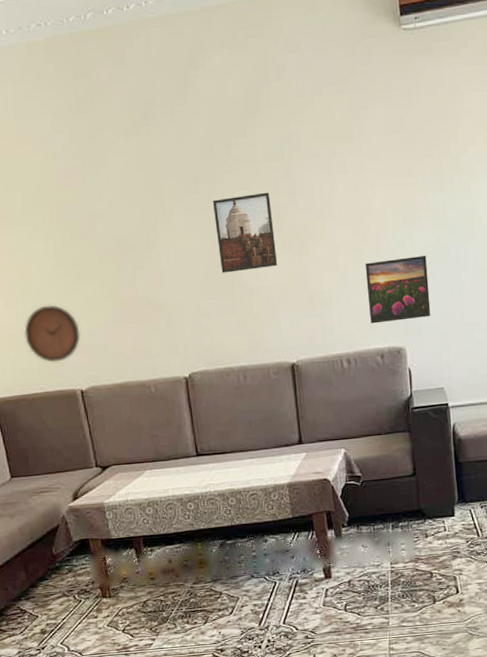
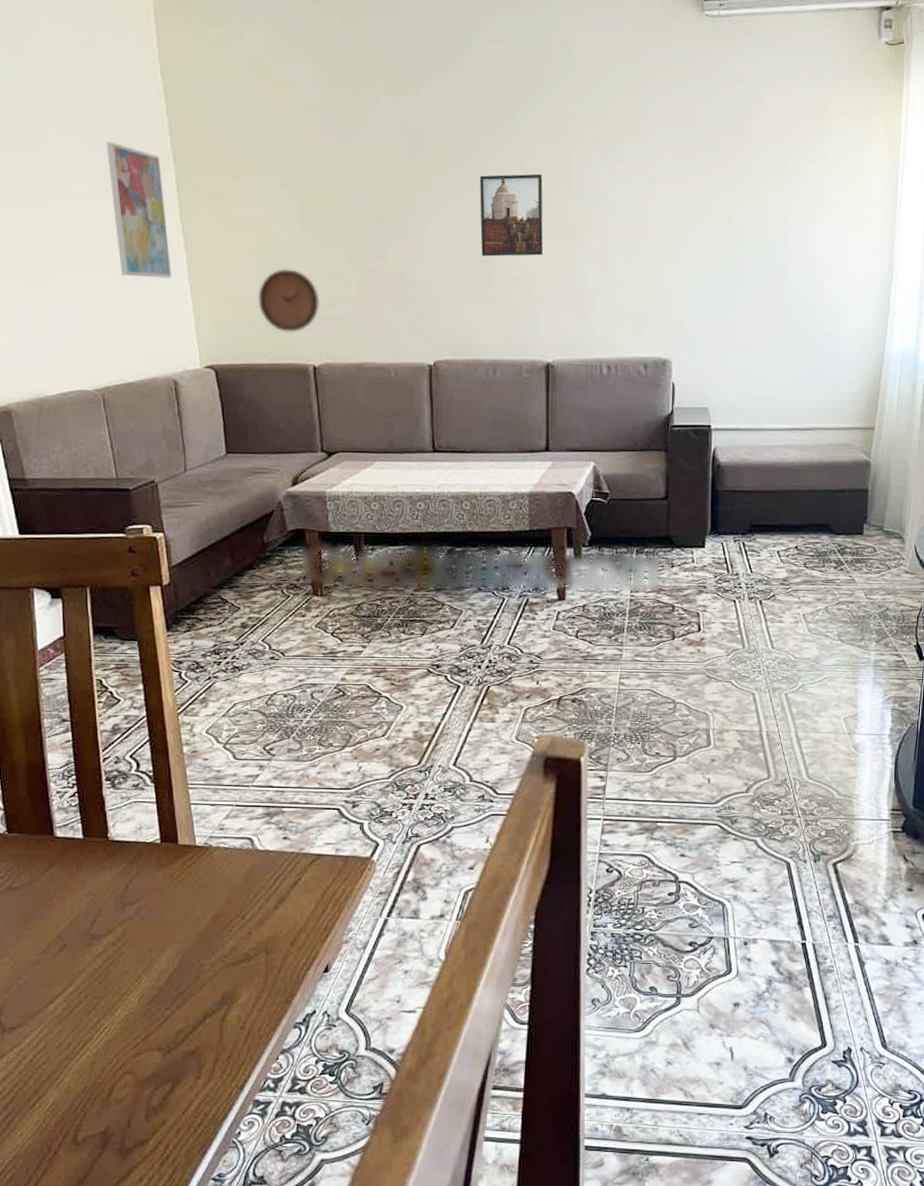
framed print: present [365,256,431,324] -> none [636,262,704,330]

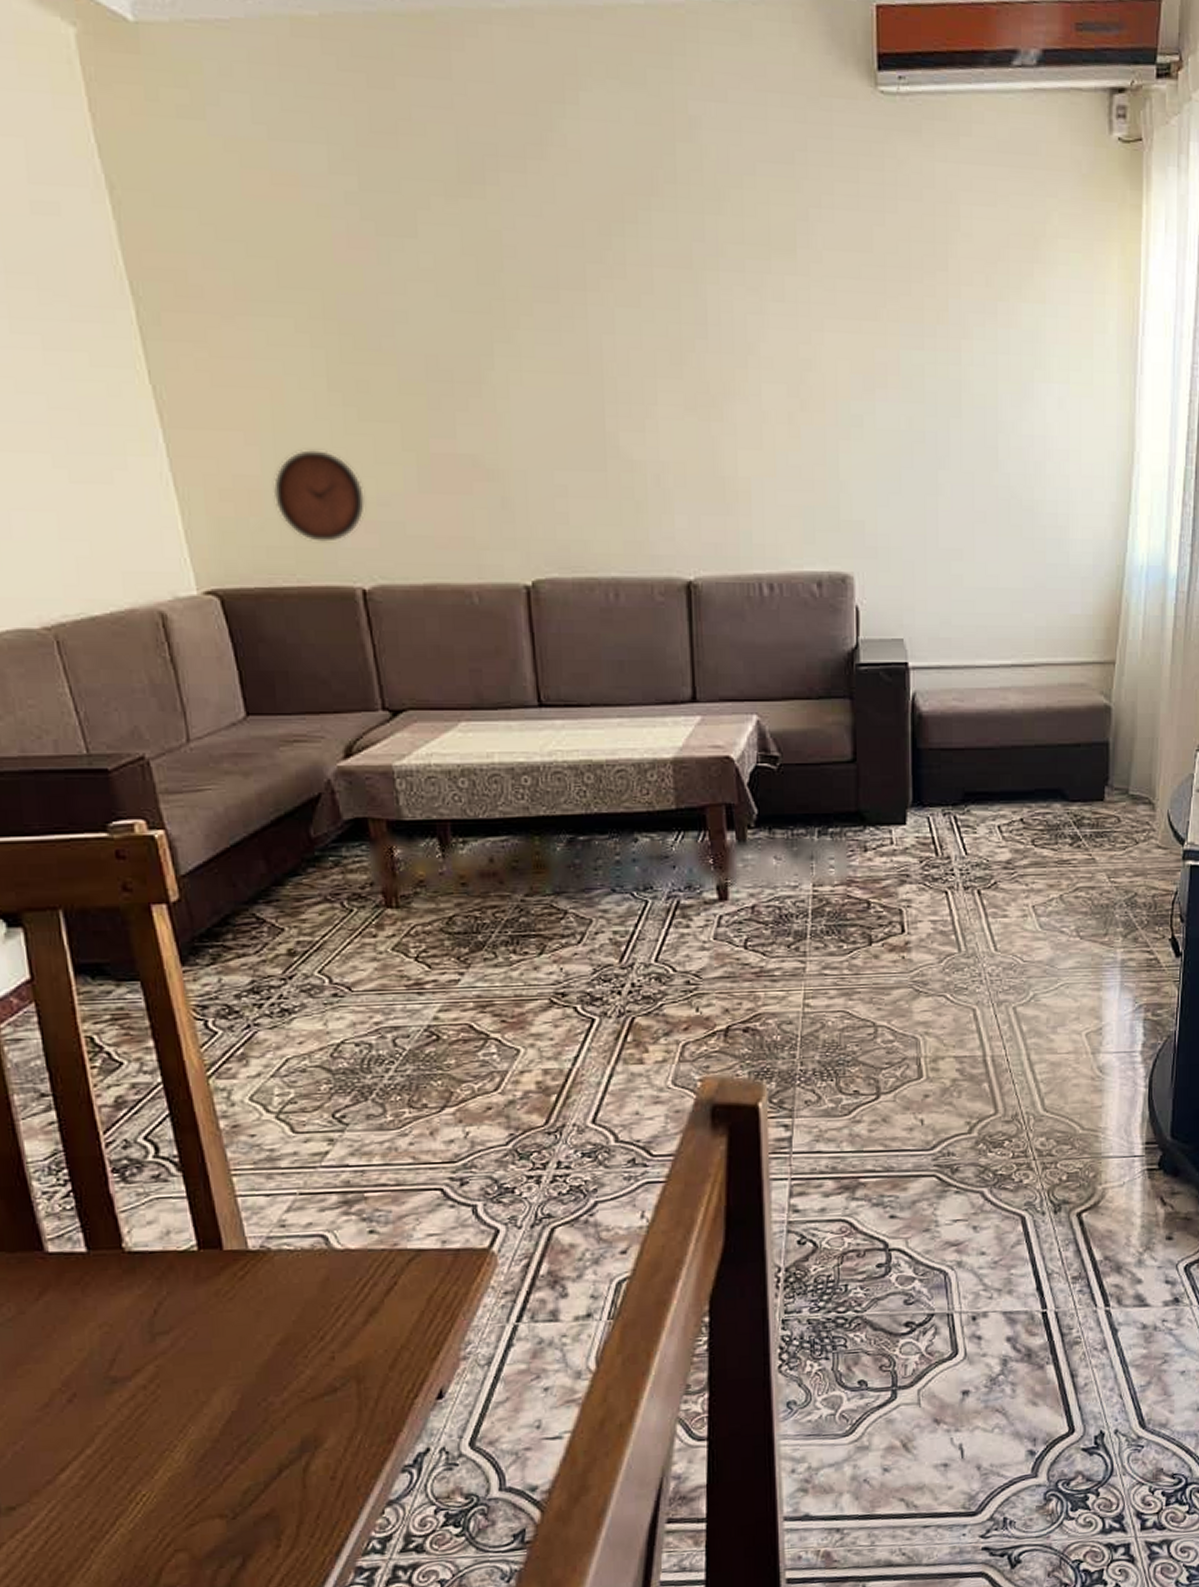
wall art: present [106,142,172,278] -> none [24,258,144,464]
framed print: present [479,173,544,257] -> none [579,315,675,433]

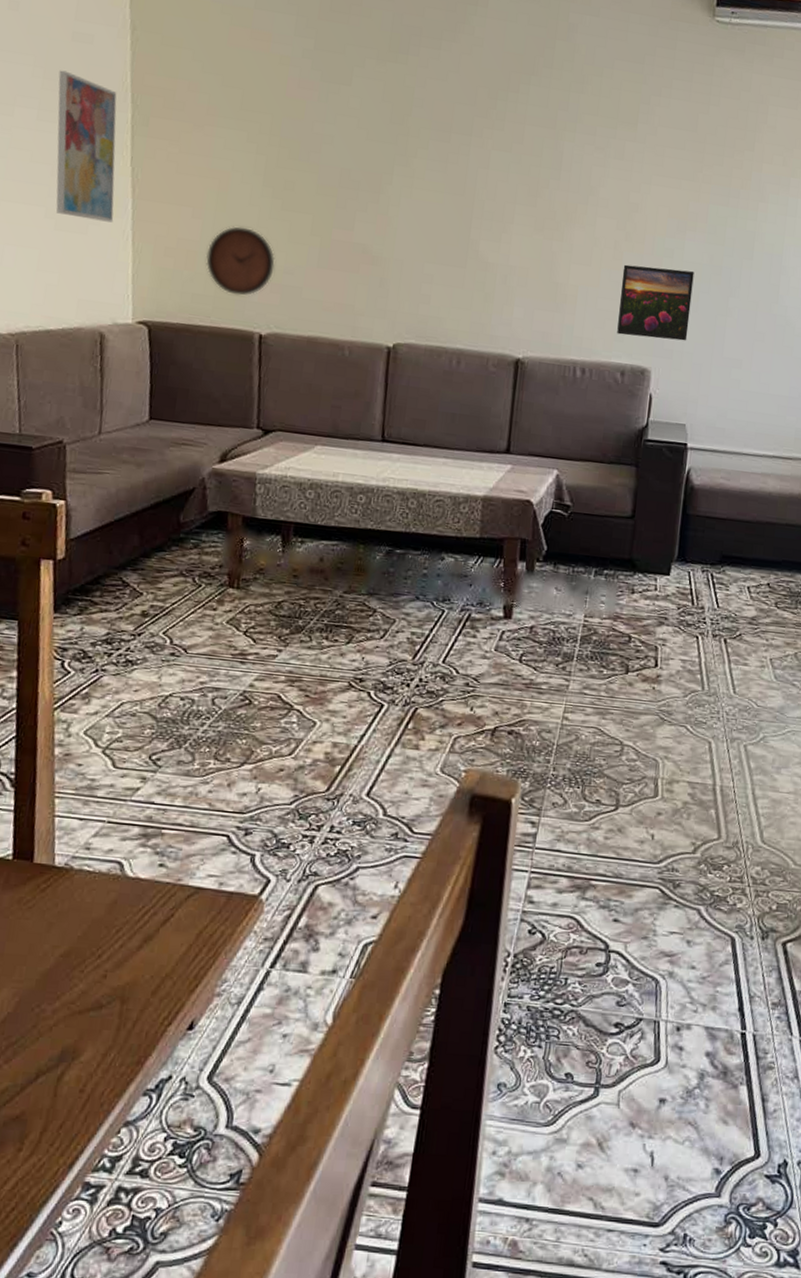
wall art: none [24,258,144,464] -> present [55,70,117,223]
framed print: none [803,441,893,535] -> present [617,264,694,341]

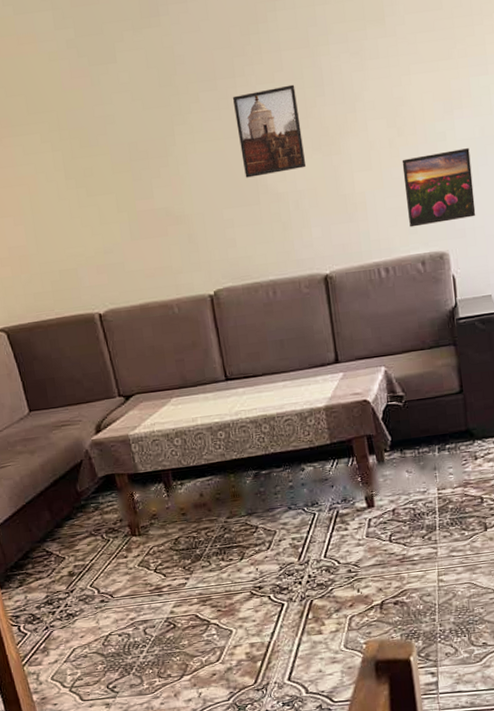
clock: present [205,226,276,296] -> none [35,221,96,285]
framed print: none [457,153,531,245] -> present [232,84,307,178]

